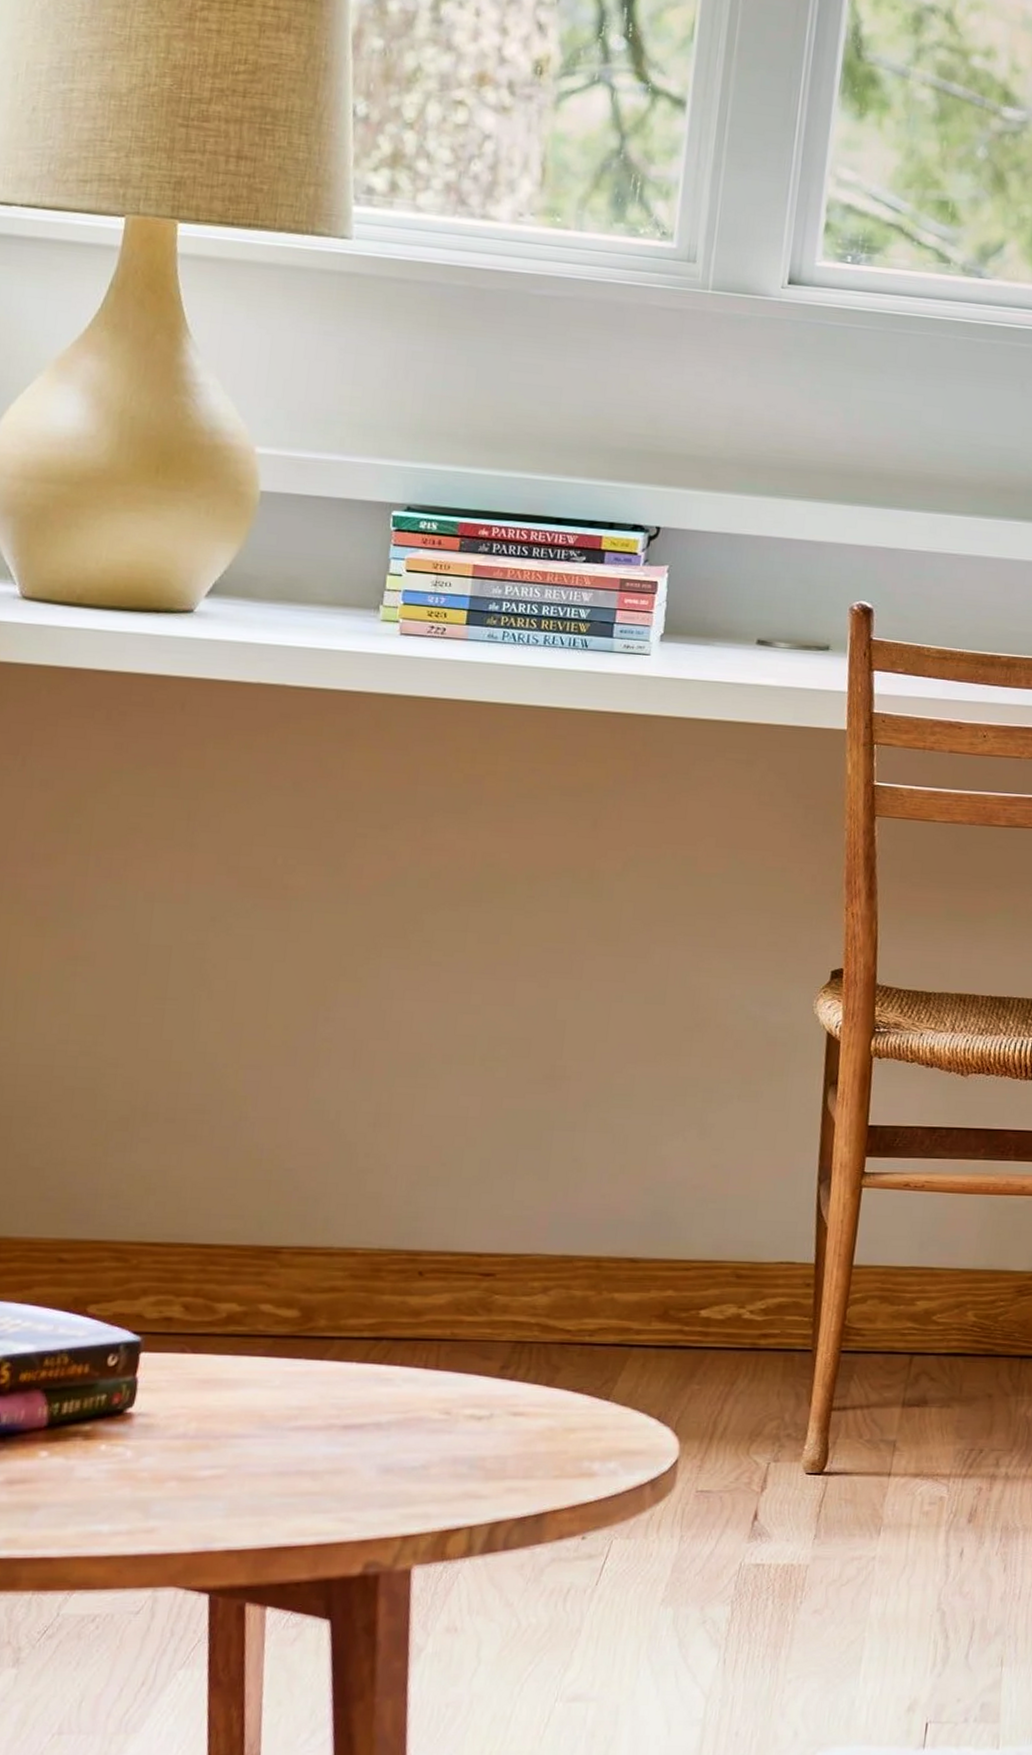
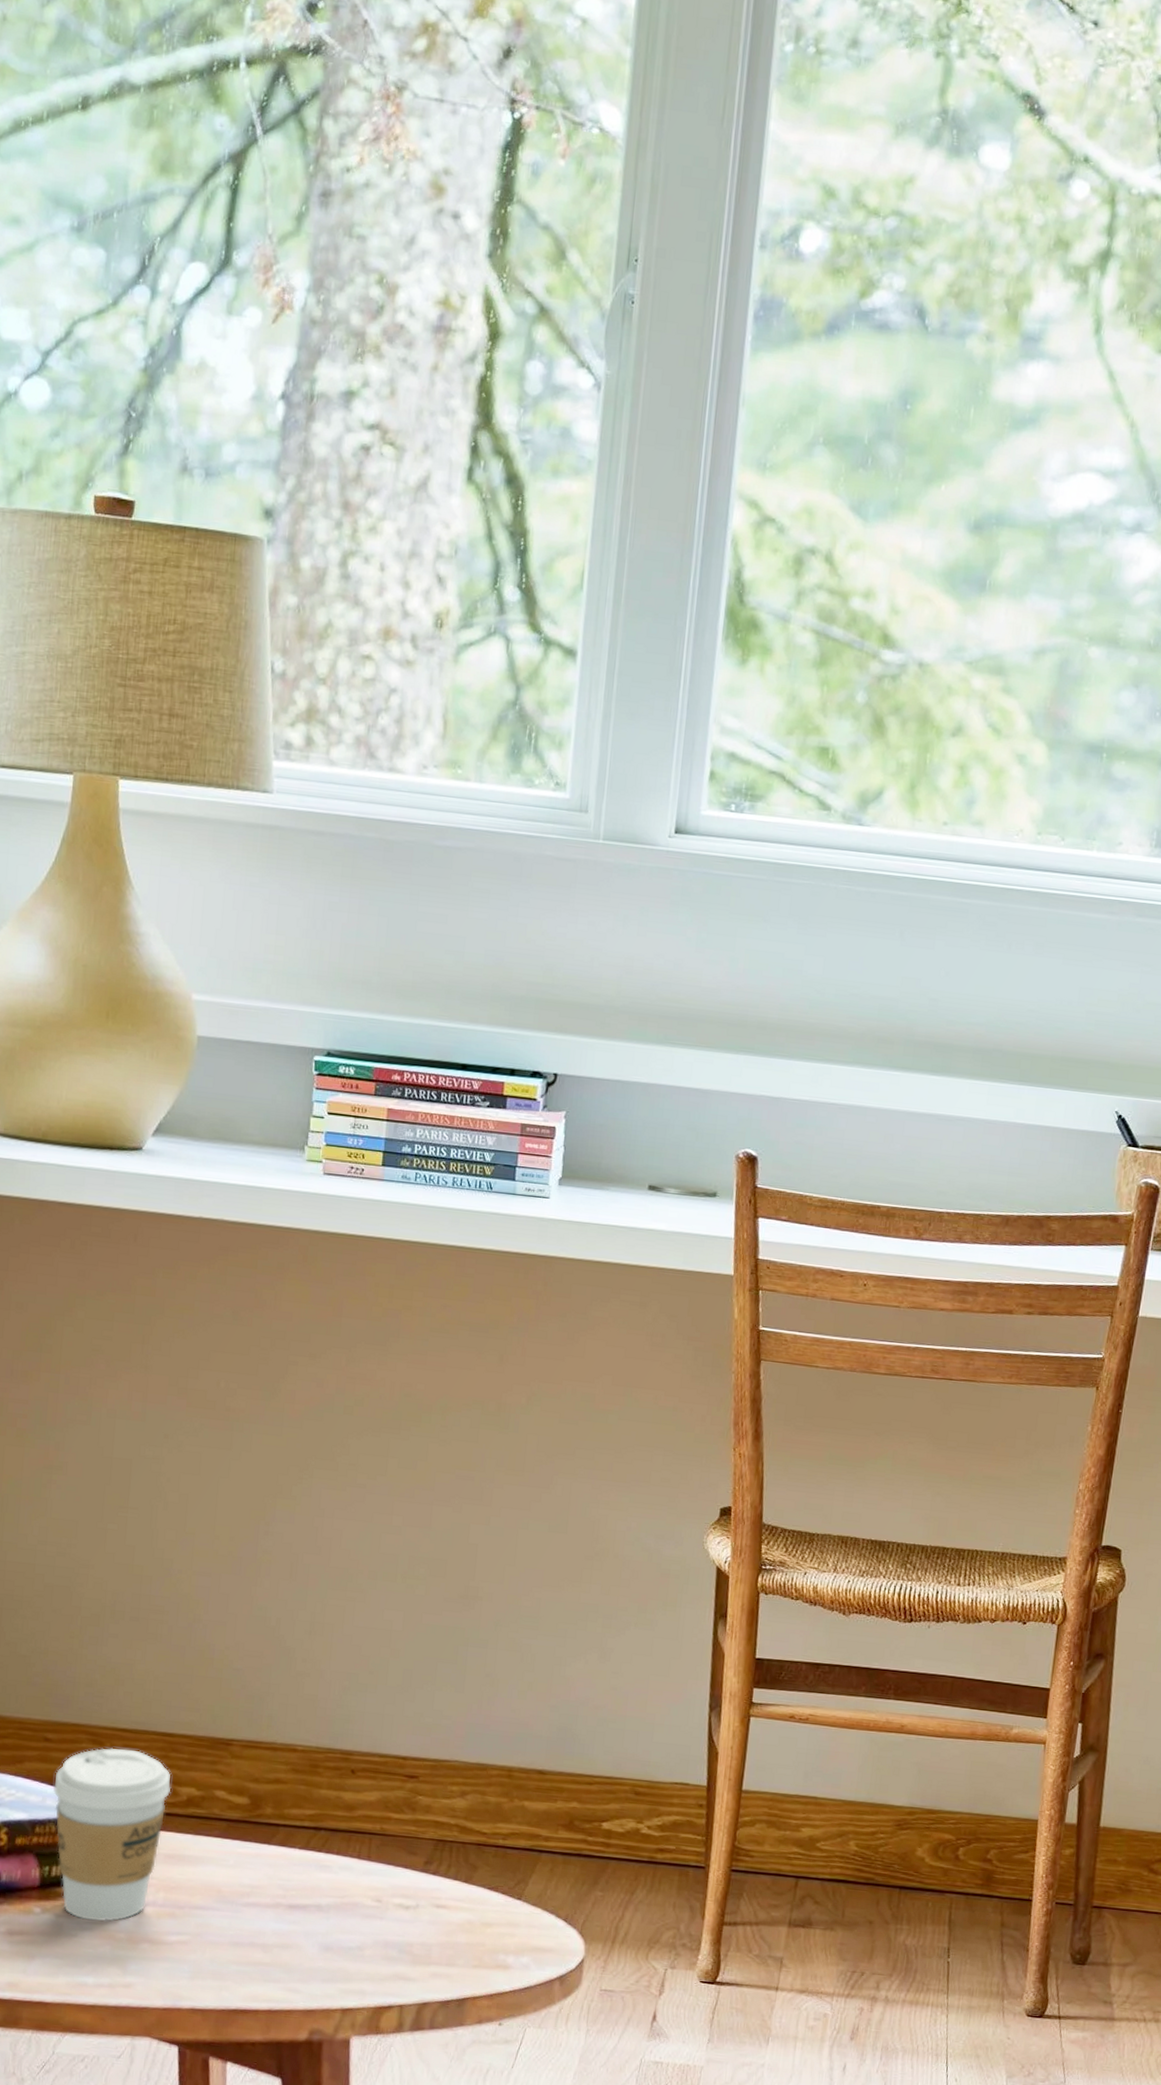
coffee cup: none [66,1264,209,1461] -> present [52,1747,172,1922]

